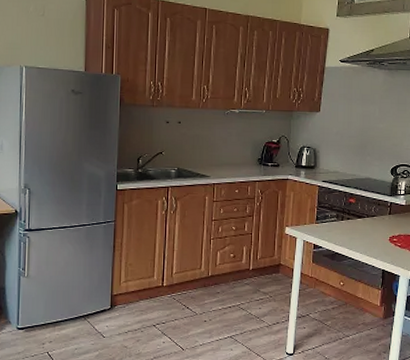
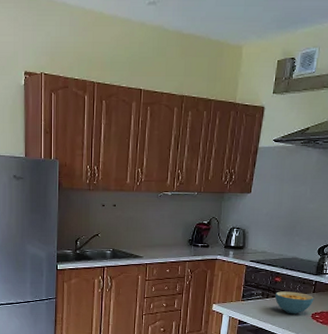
cereal bowl: none [351,213,391,238] -> present [275,291,314,314]

